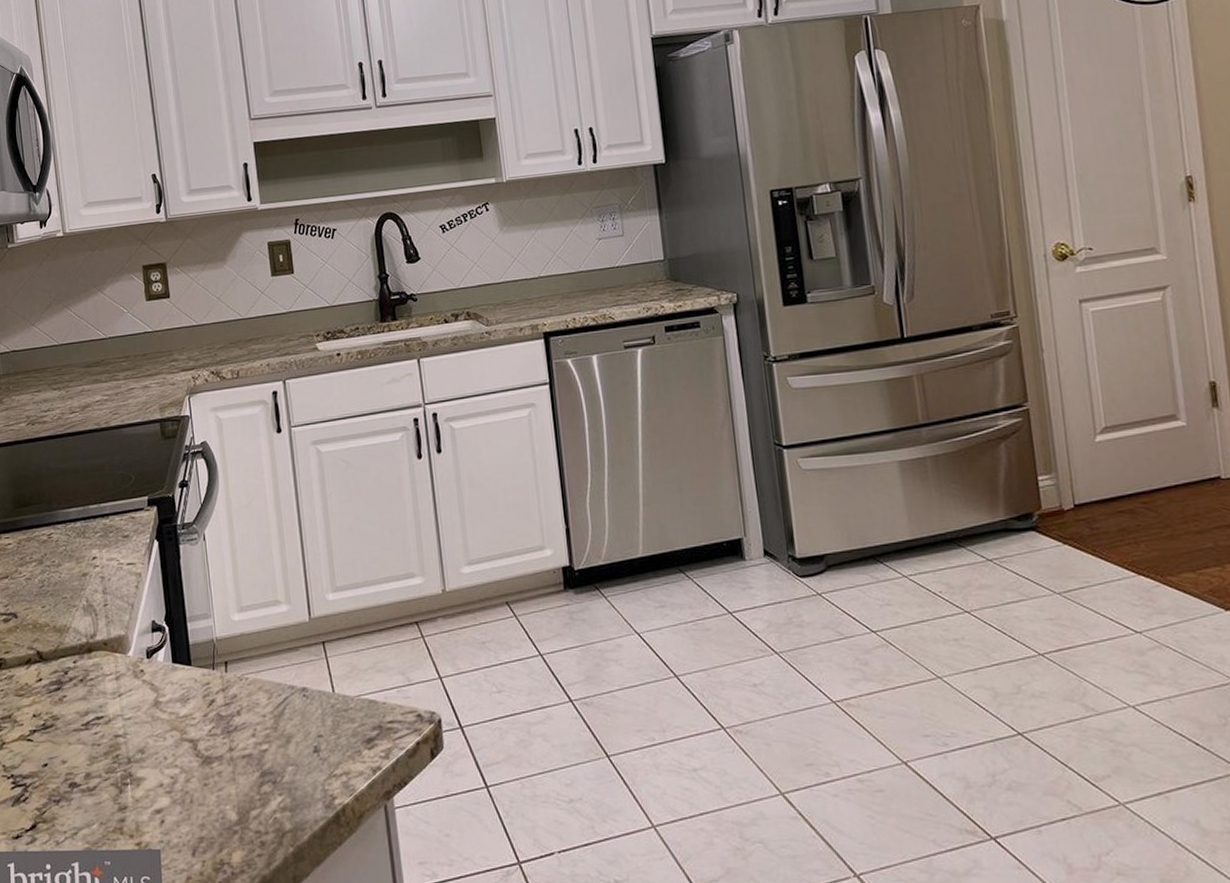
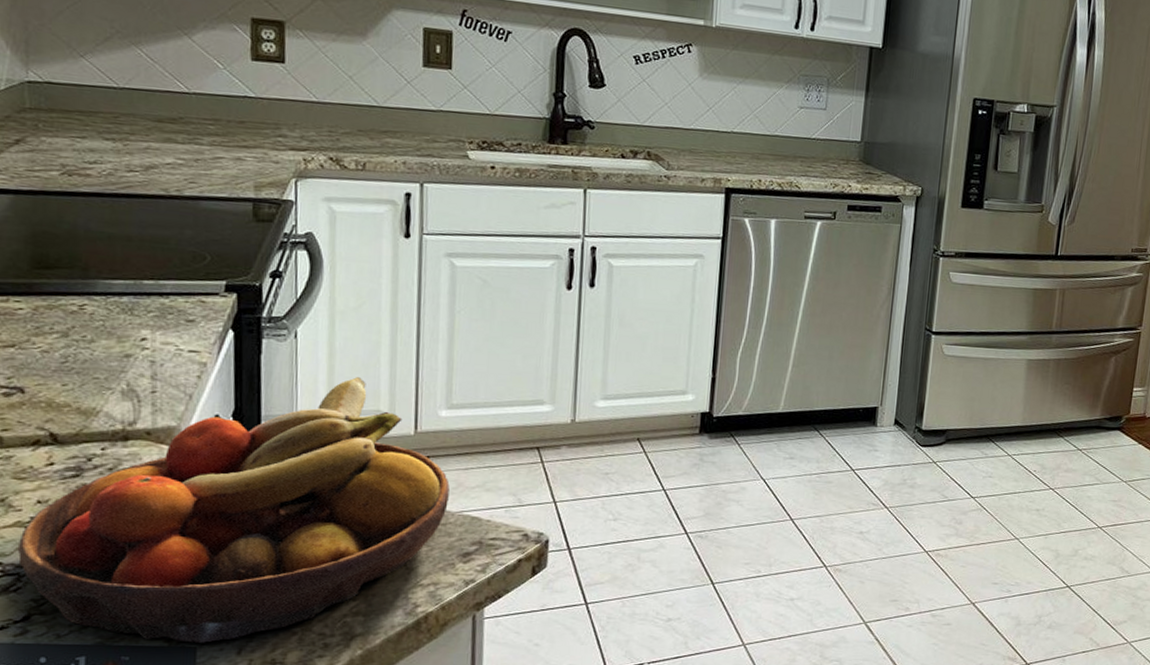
fruit bowl: none [23,570,347,845] -> present [17,377,450,643]

